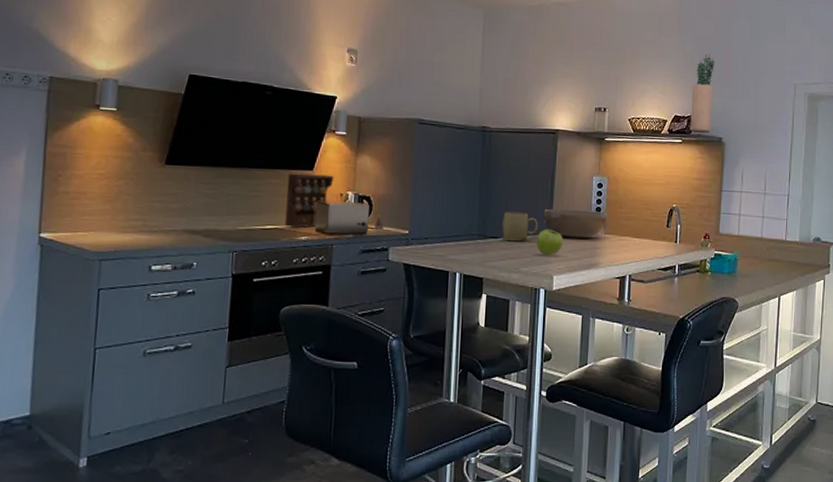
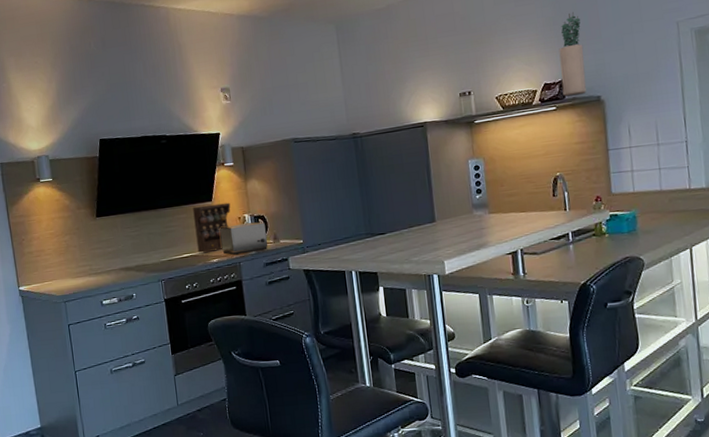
mug: present [502,211,539,242] -> none [386,206,422,235]
fruit: present [536,228,563,256] -> none [422,217,449,243]
bowl: present [543,208,608,240] -> none [424,192,490,224]

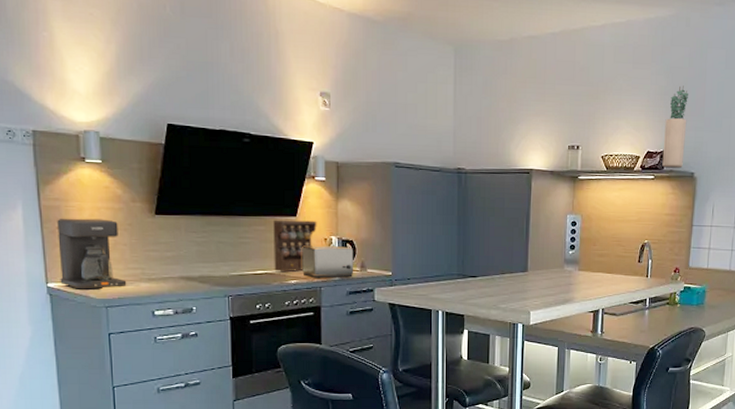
coffee maker: none [23,227,79,289] -> present [57,218,127,290]

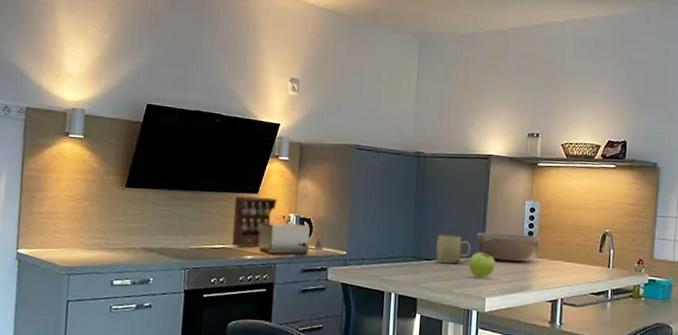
coffee maker: present [57,218,127,290] -> none [29,187,91,257]
mug: none [480,251,515,280] -> present [435,234,472,264]
fruit: none [514,266,539,293] -> present [469,251,495,278]
bowl: none [519,247,582,276] -> present [476,232,540,263]
vase: present [662,85,688,168] -> none [624,78,650,158]

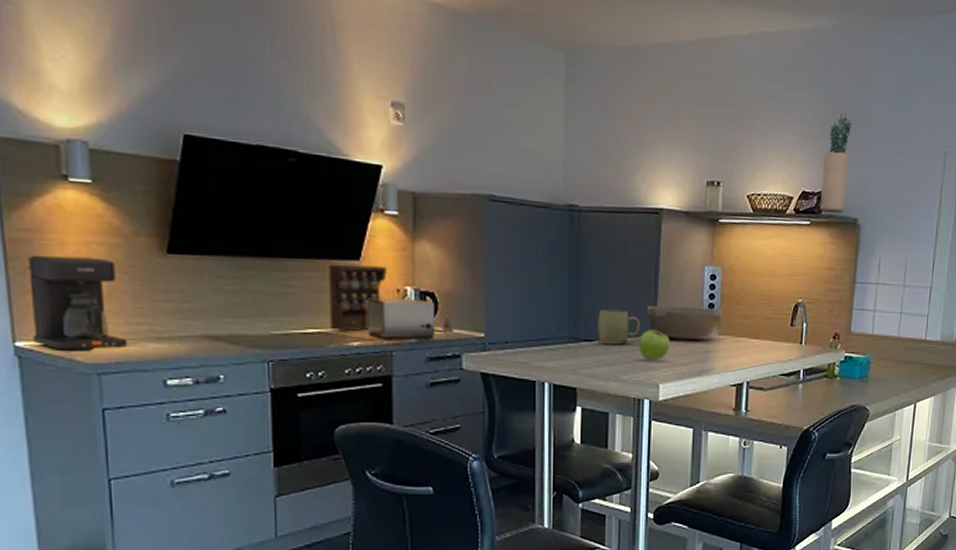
coffee maker: none [29,187,91,257] -> present [28,254,128,351]
vase: none [624,78,650,158] -> present [820,113,851,213]

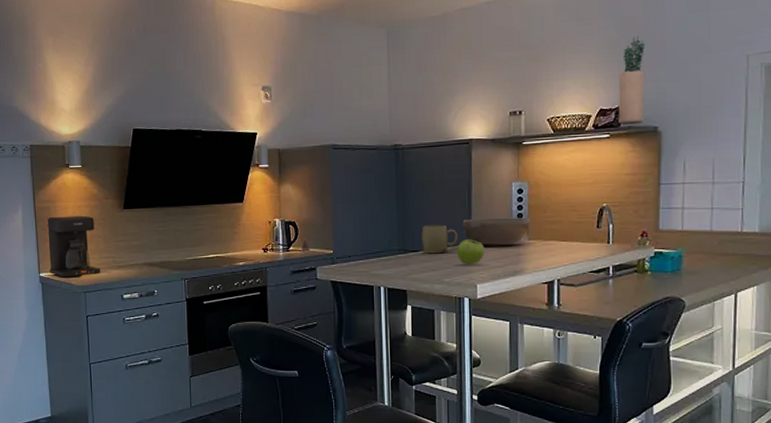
spice rack: present [329,264,387,332] -> none [223,205,262,255]
toaster: present [367,298,436,341] -> none [249,228,297,261]

